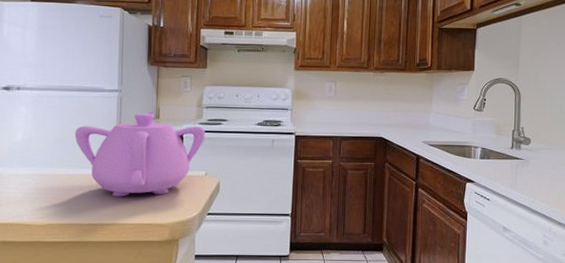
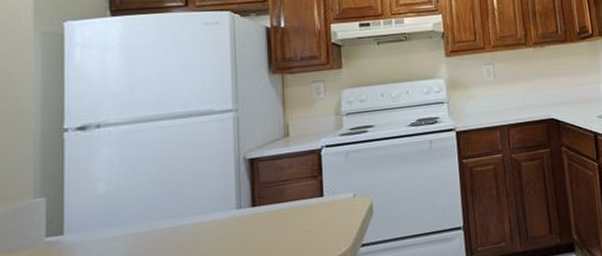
teapot: present [74,111,205,197] -> none [178,129,348,246]

